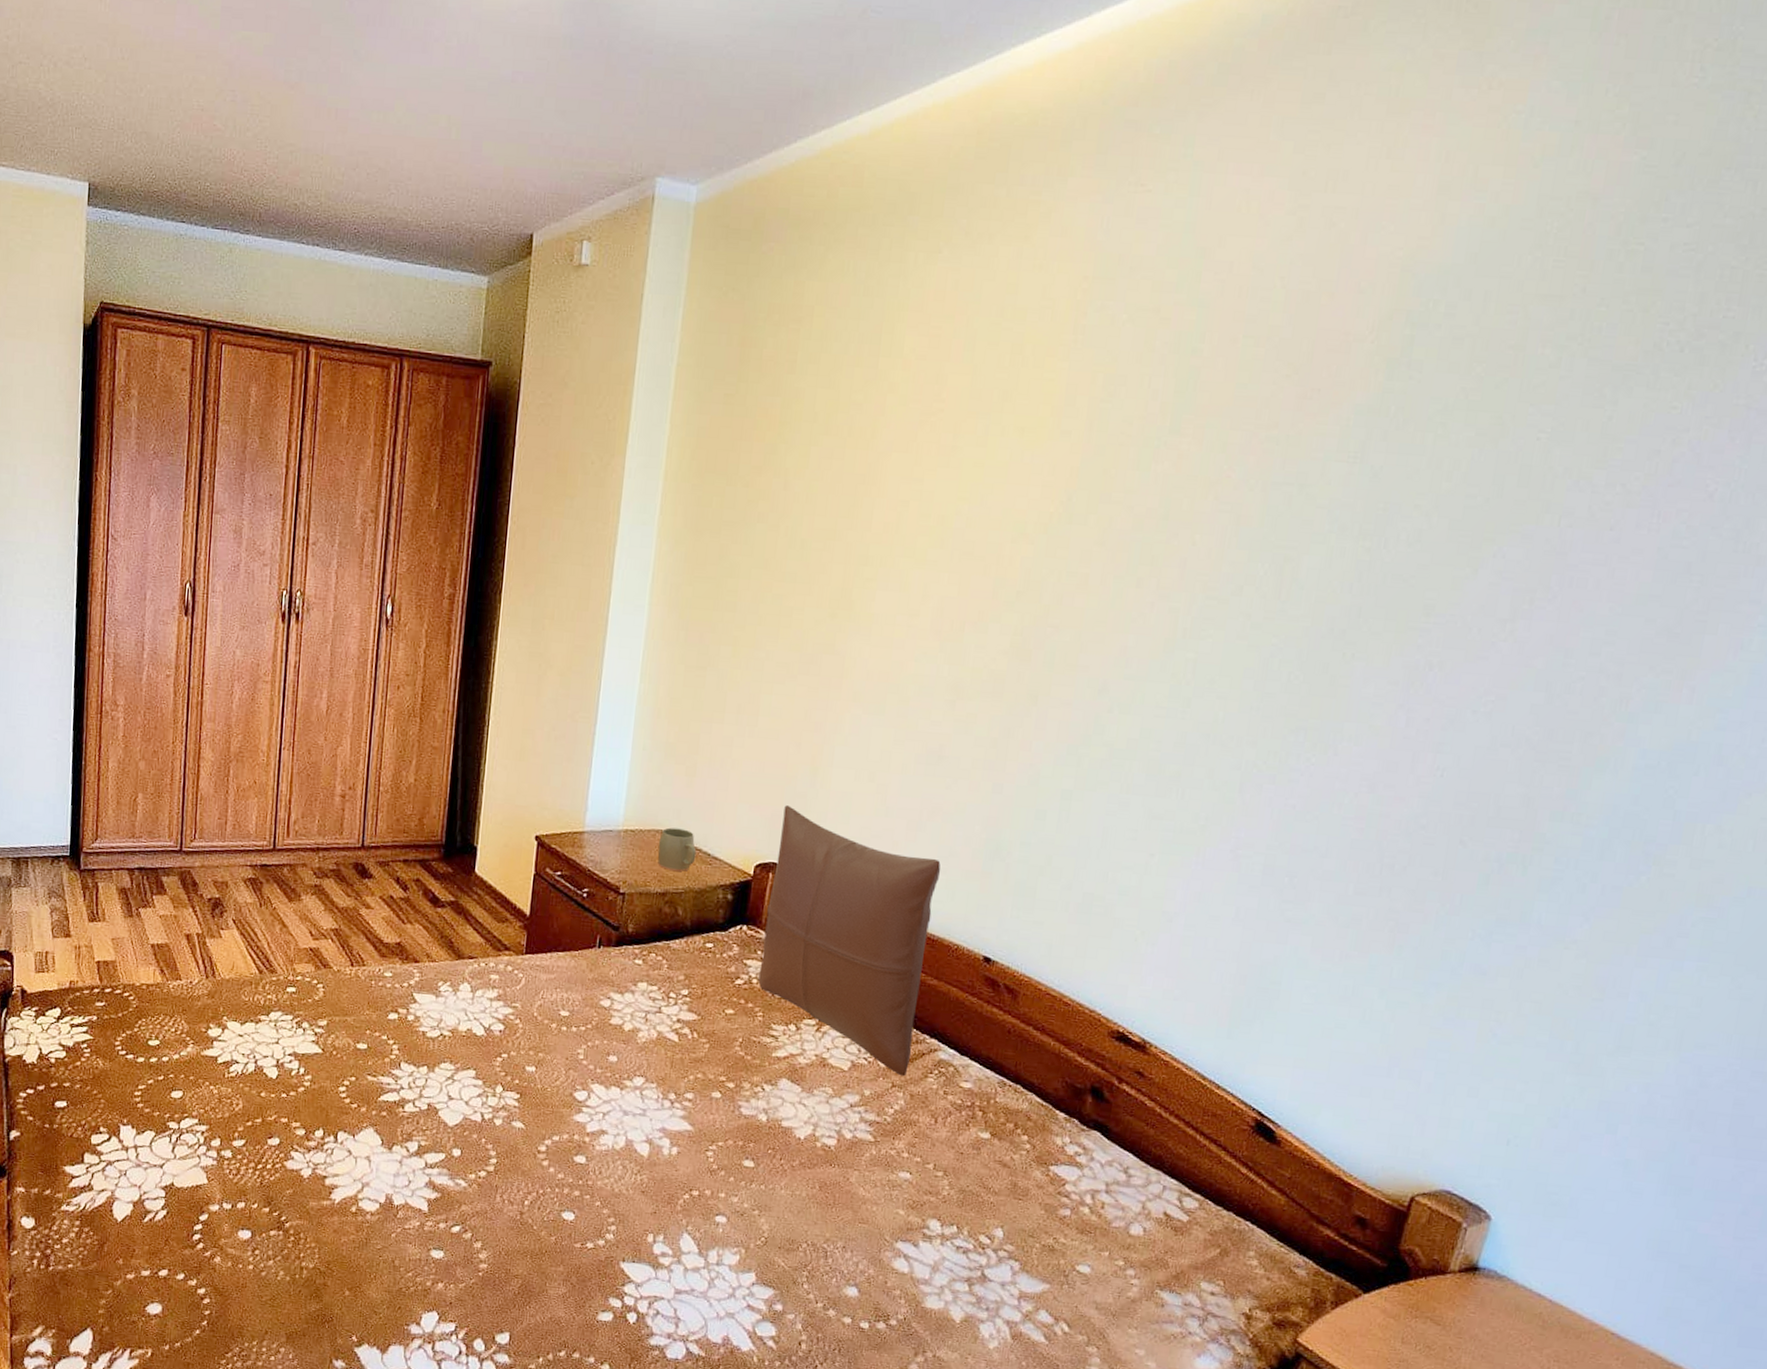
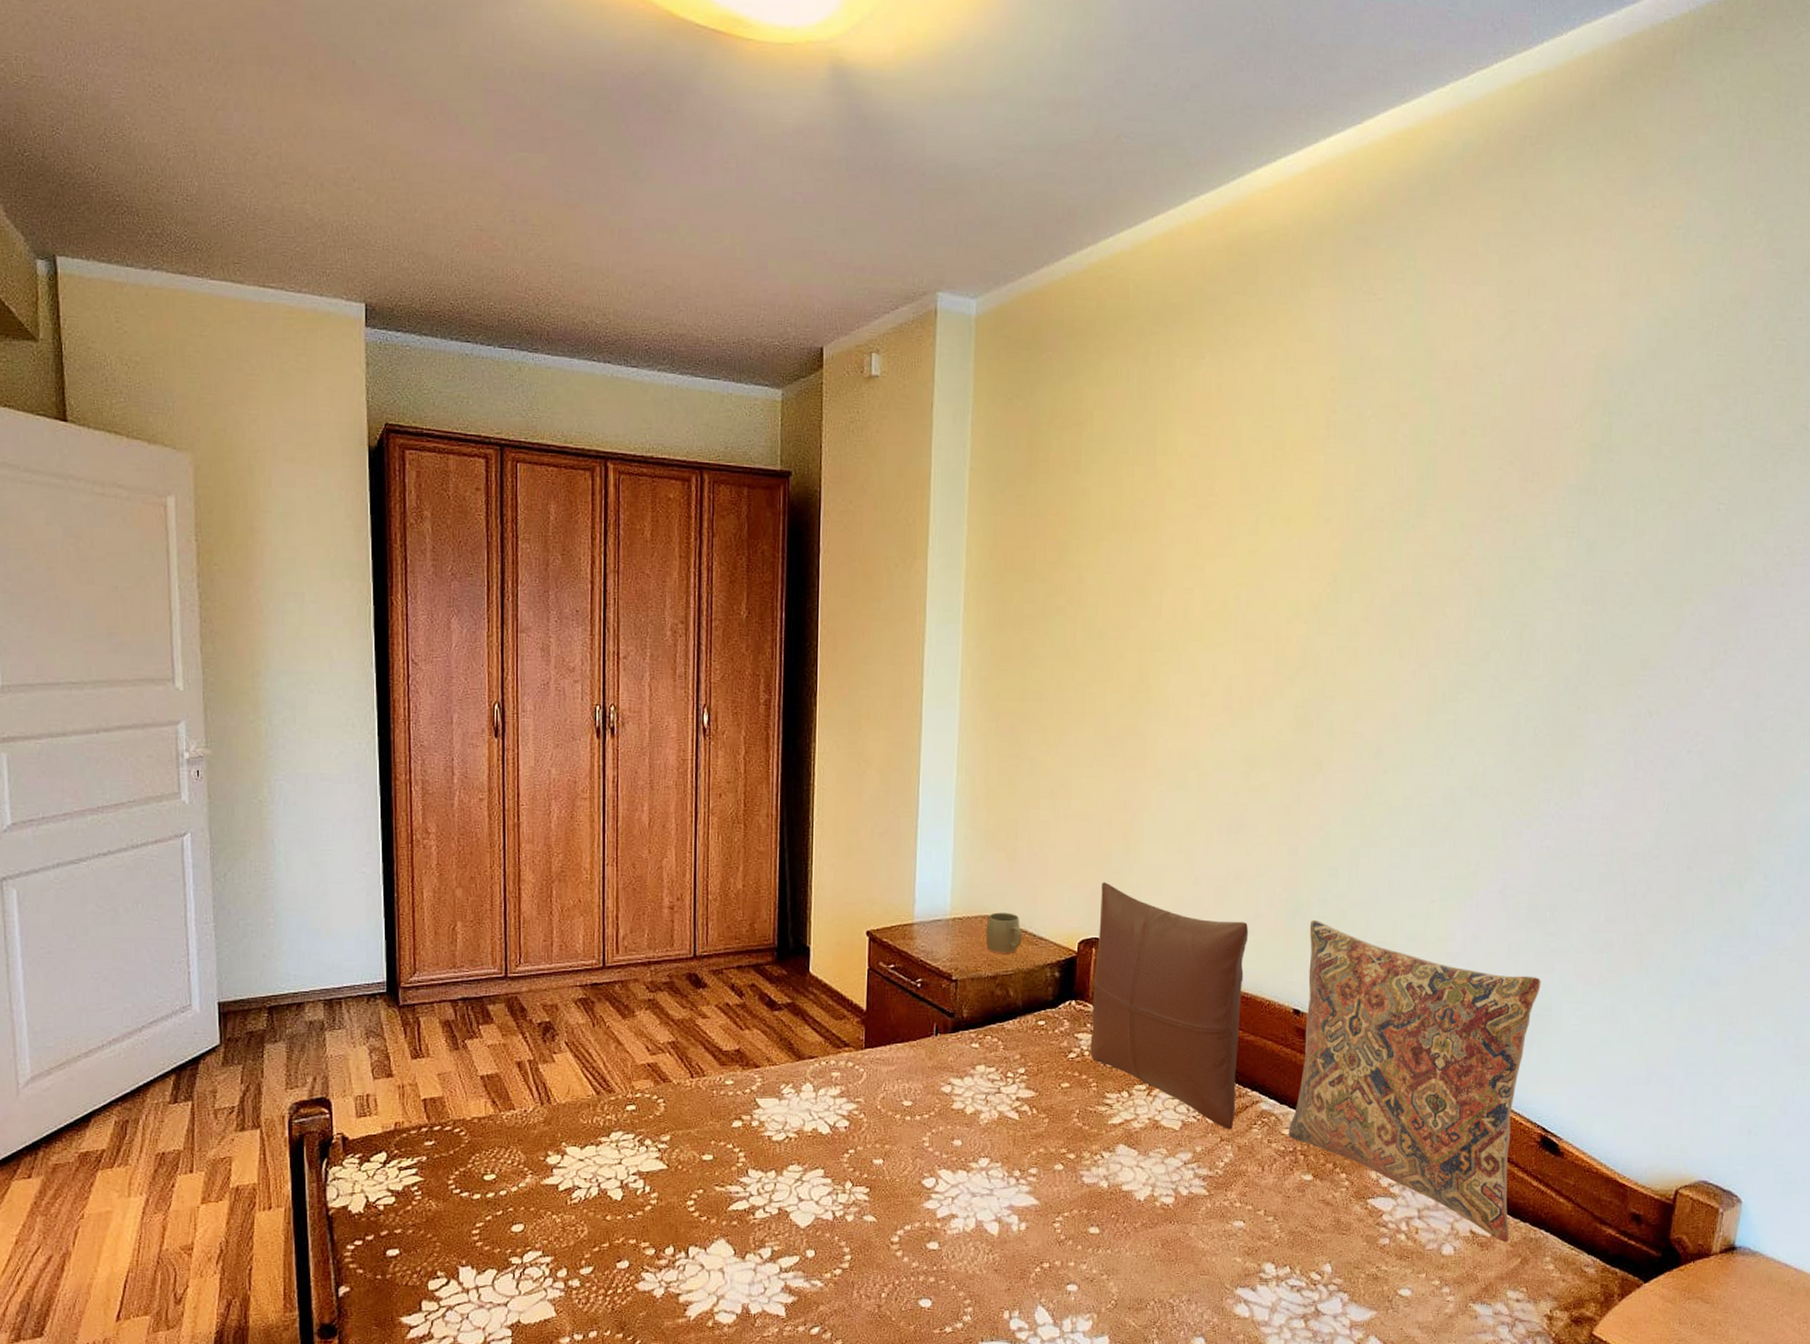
pillow: none [967,863,1272,1230] -> present [1288,919,1541,1243]

